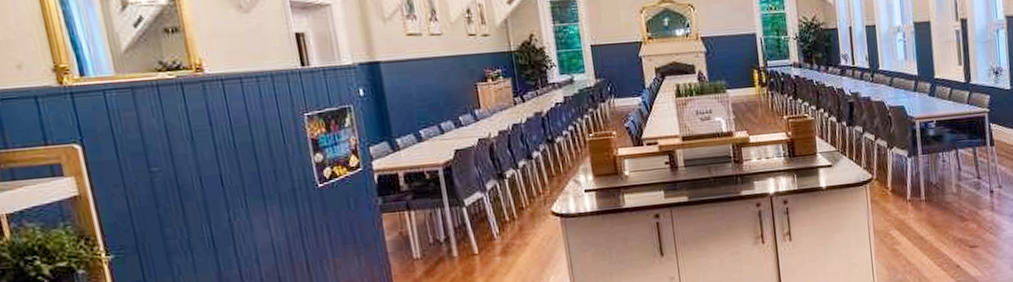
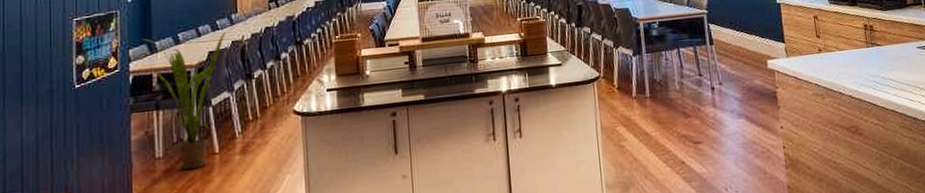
house plant: none [380,129,471,271] -> present [141,32,226,170]

